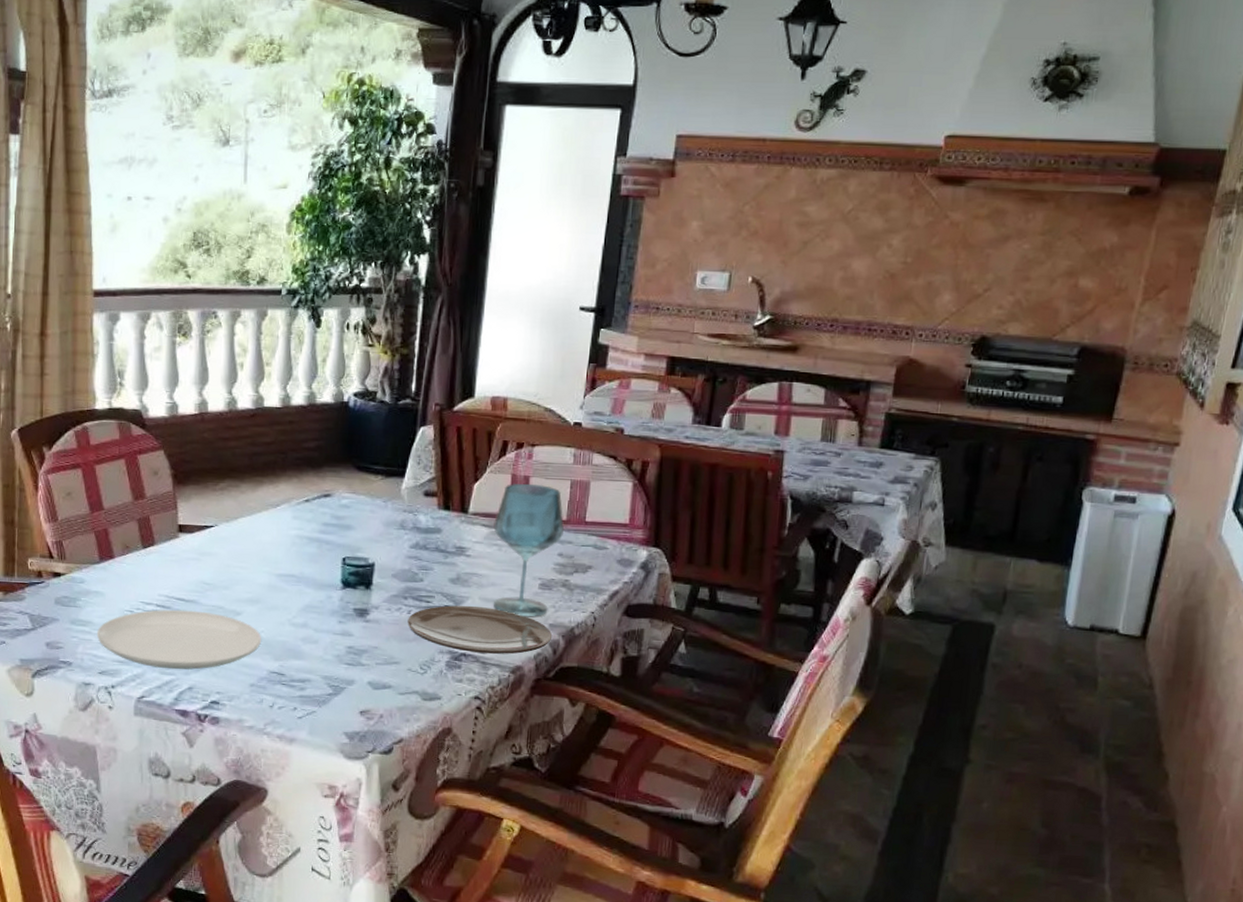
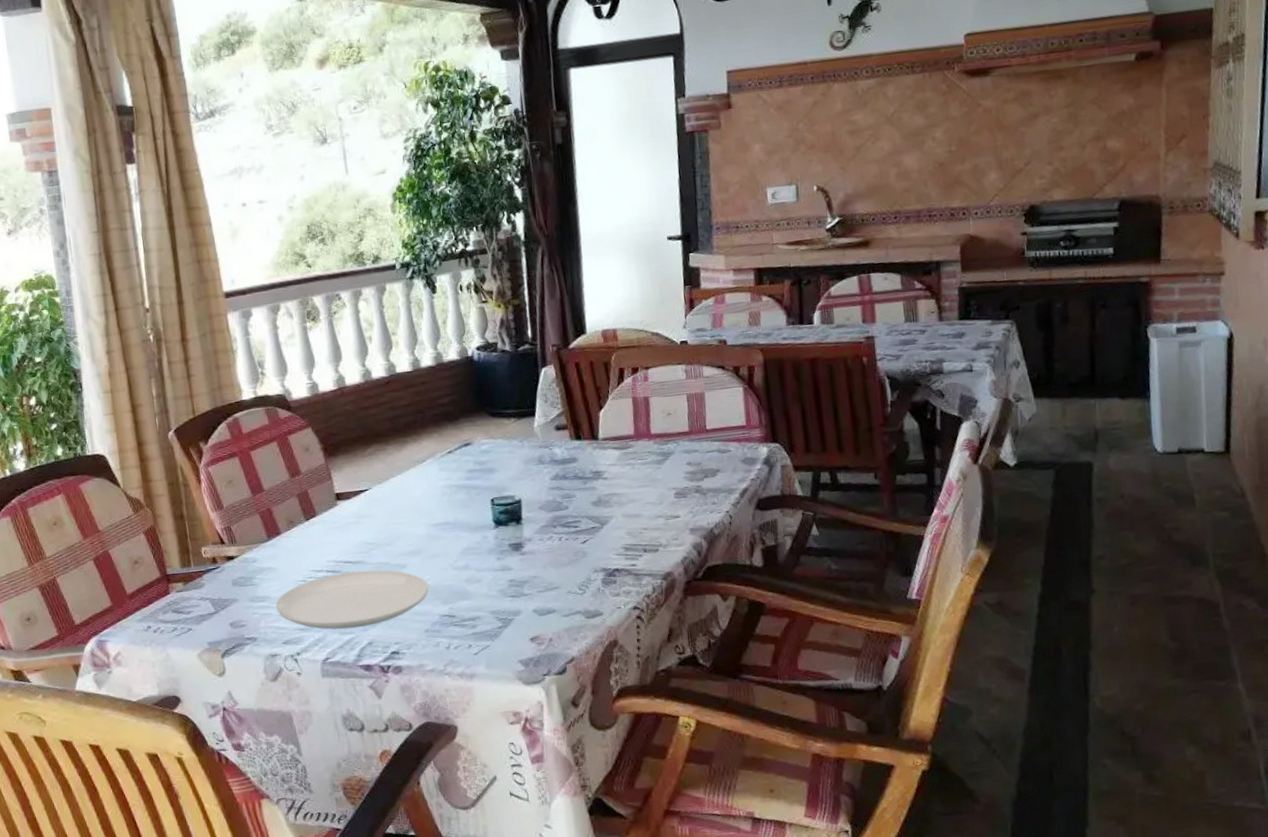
plate: present [407,605,553,654] -> none [560,522,695,567]
wine glass: present [493,483,565,617] -> none [623,402,689,526]

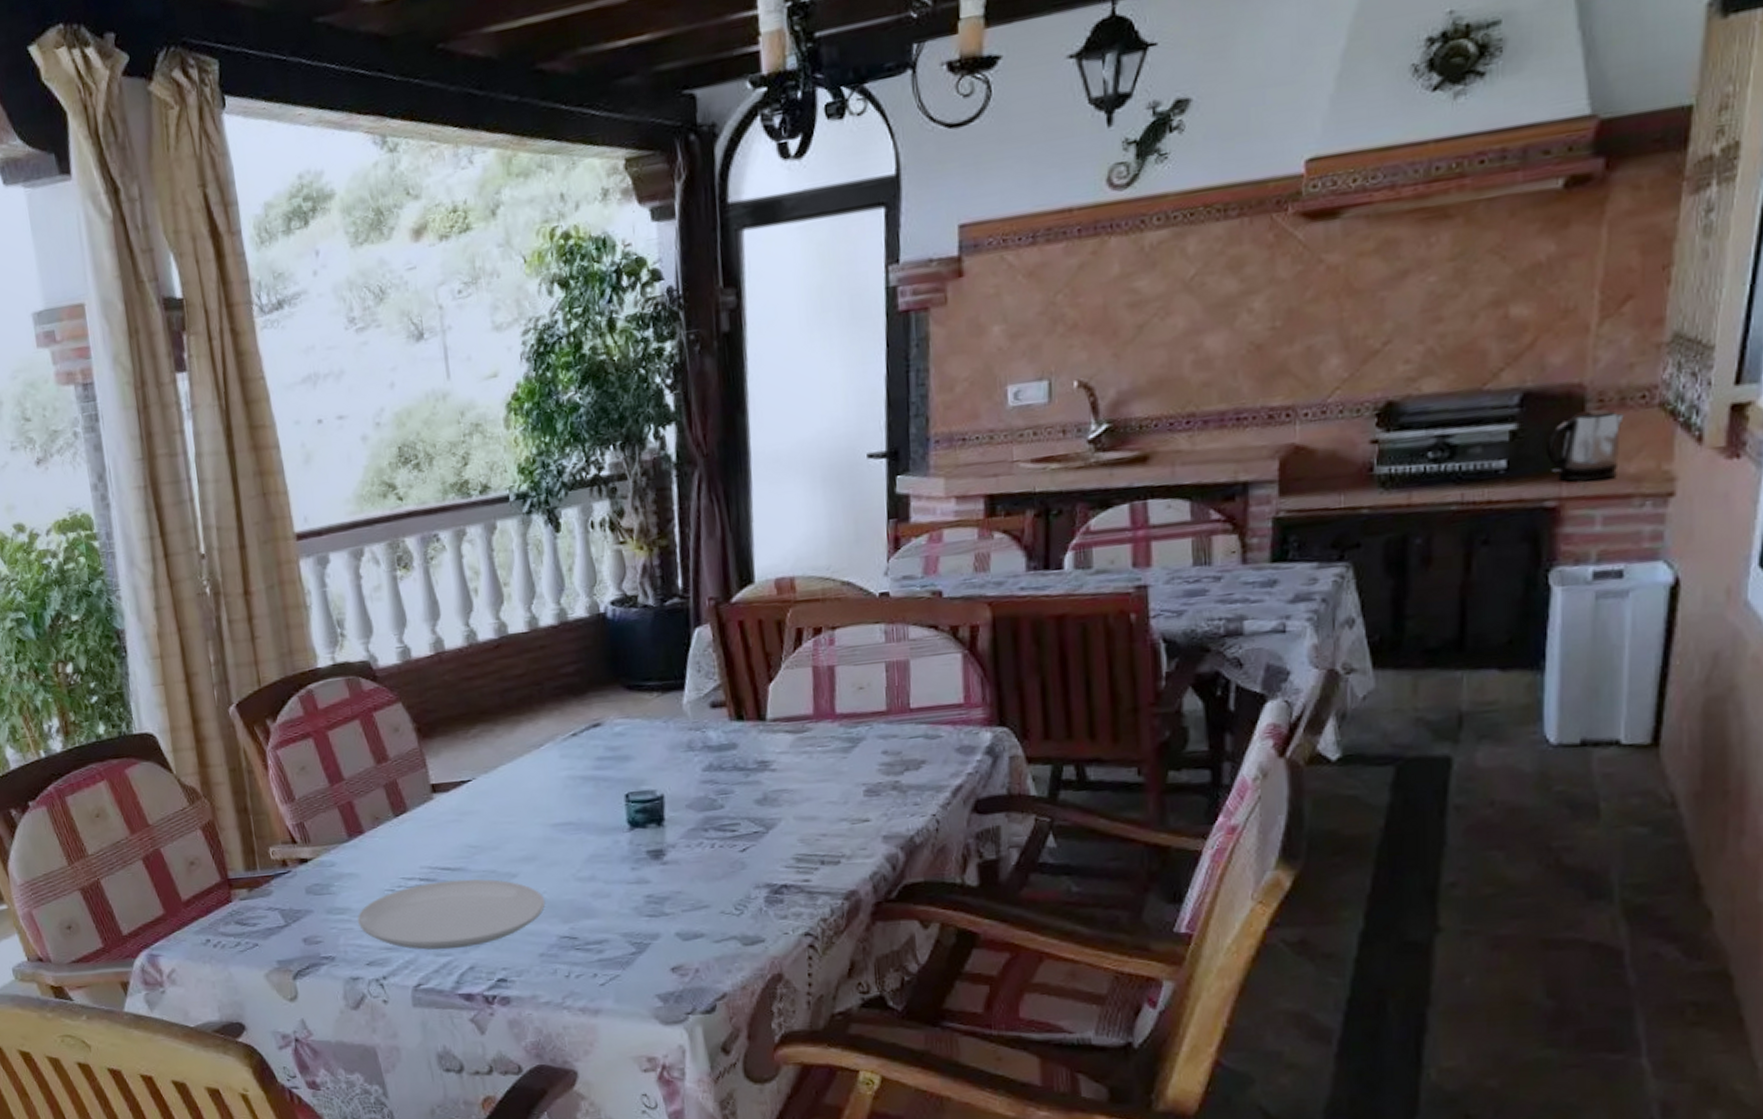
kettle: none [1138,213,1188,265] -> present [1546,409,1624,483]

